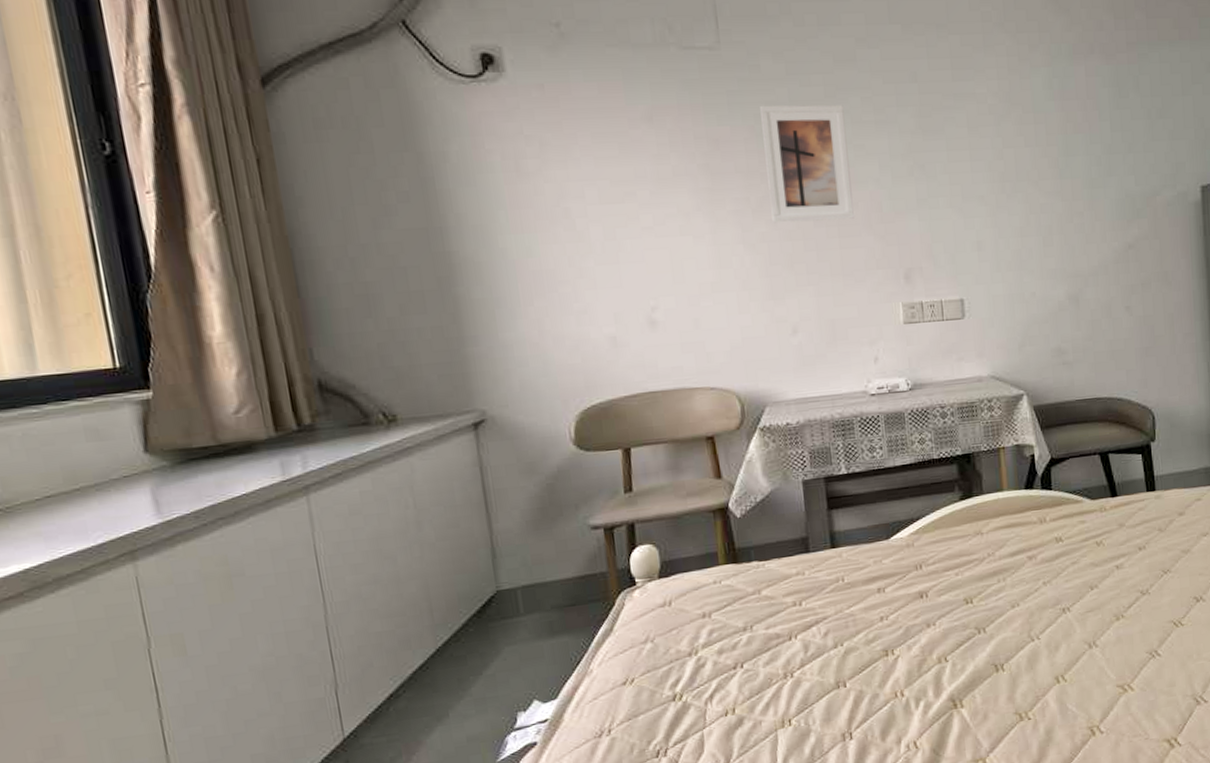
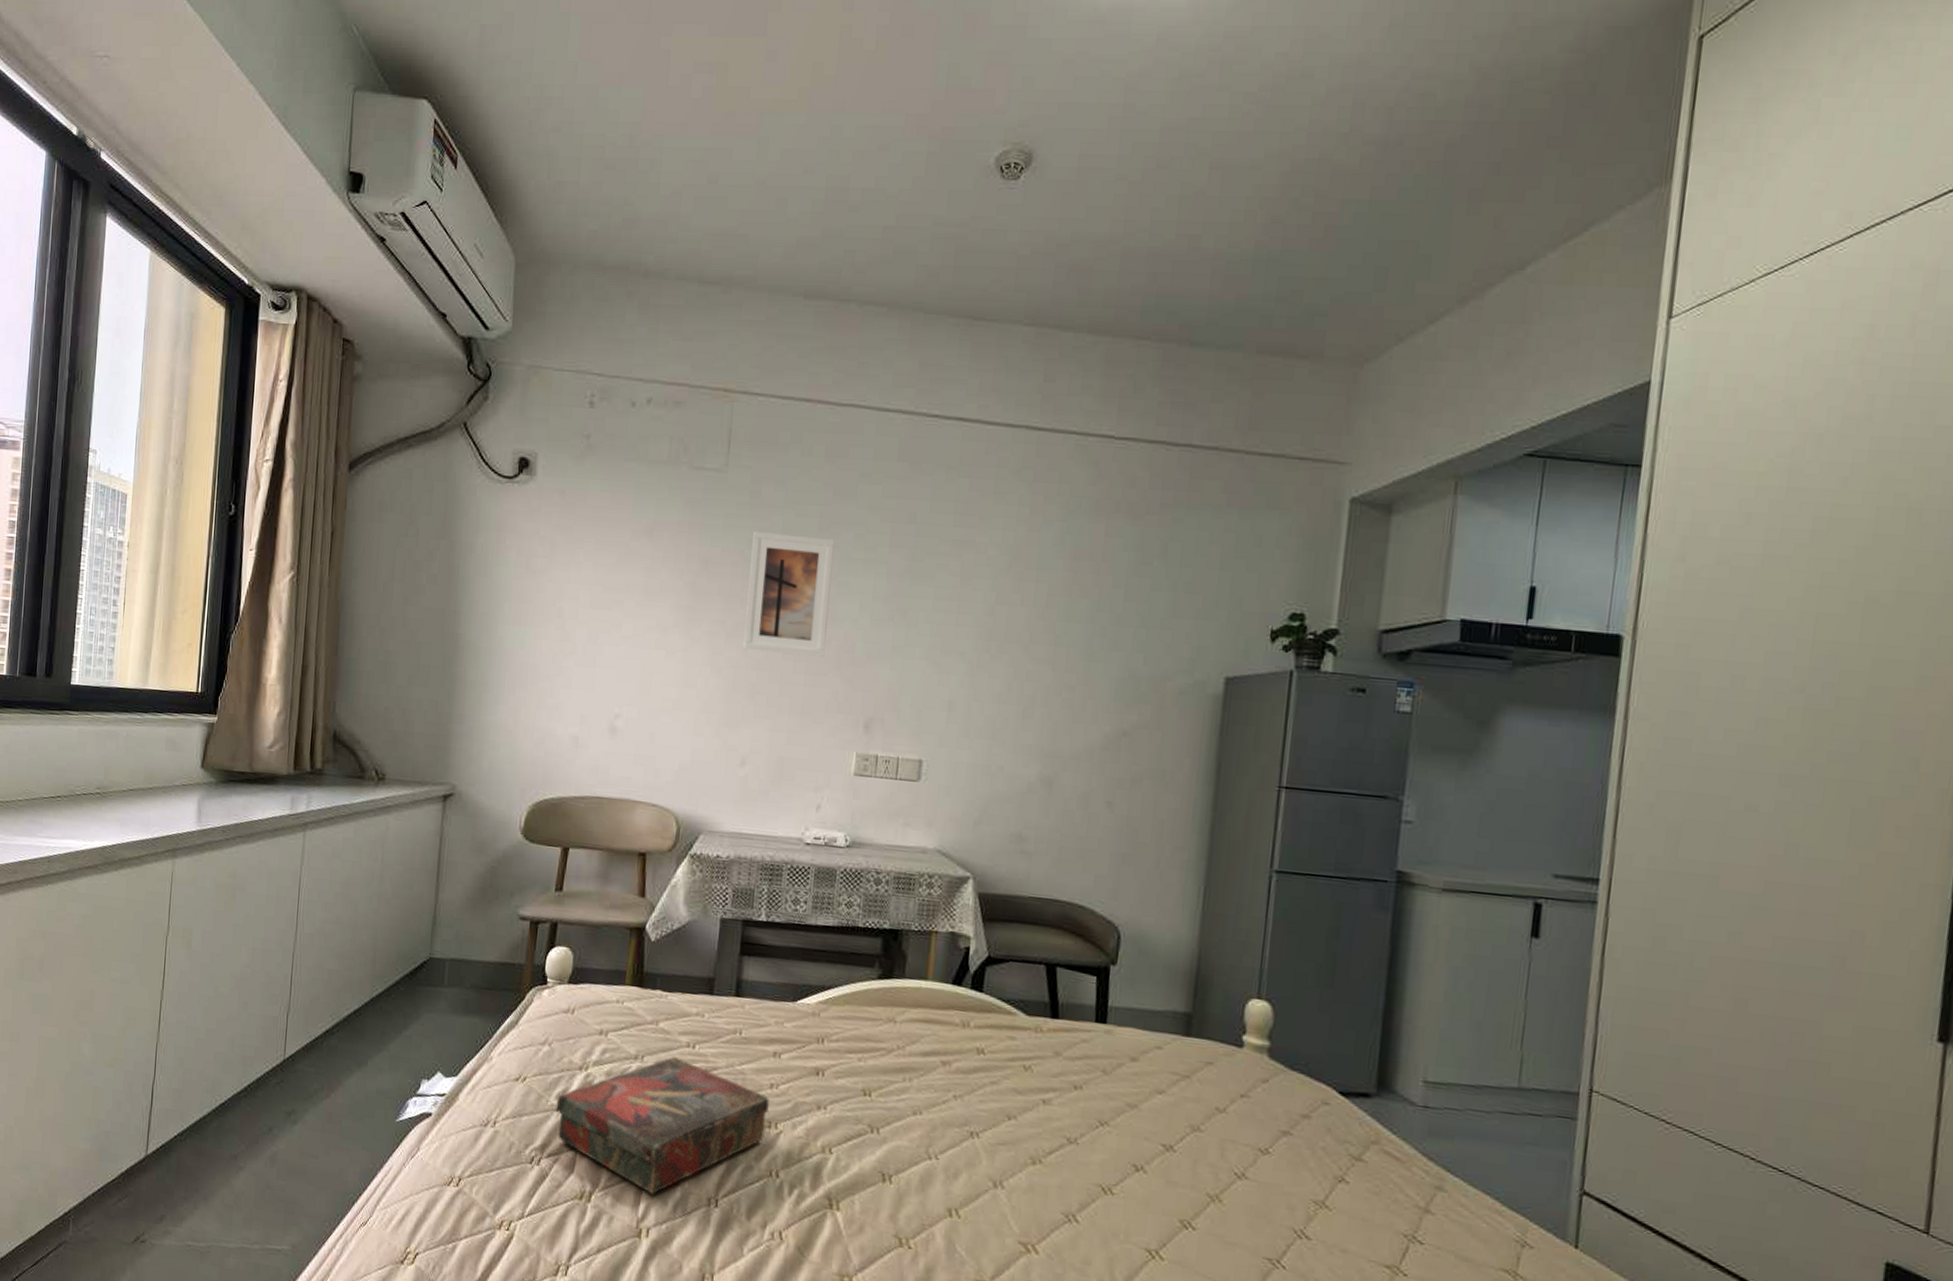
book: none [671,618,884,748] -> present [556,1057,769,1195]

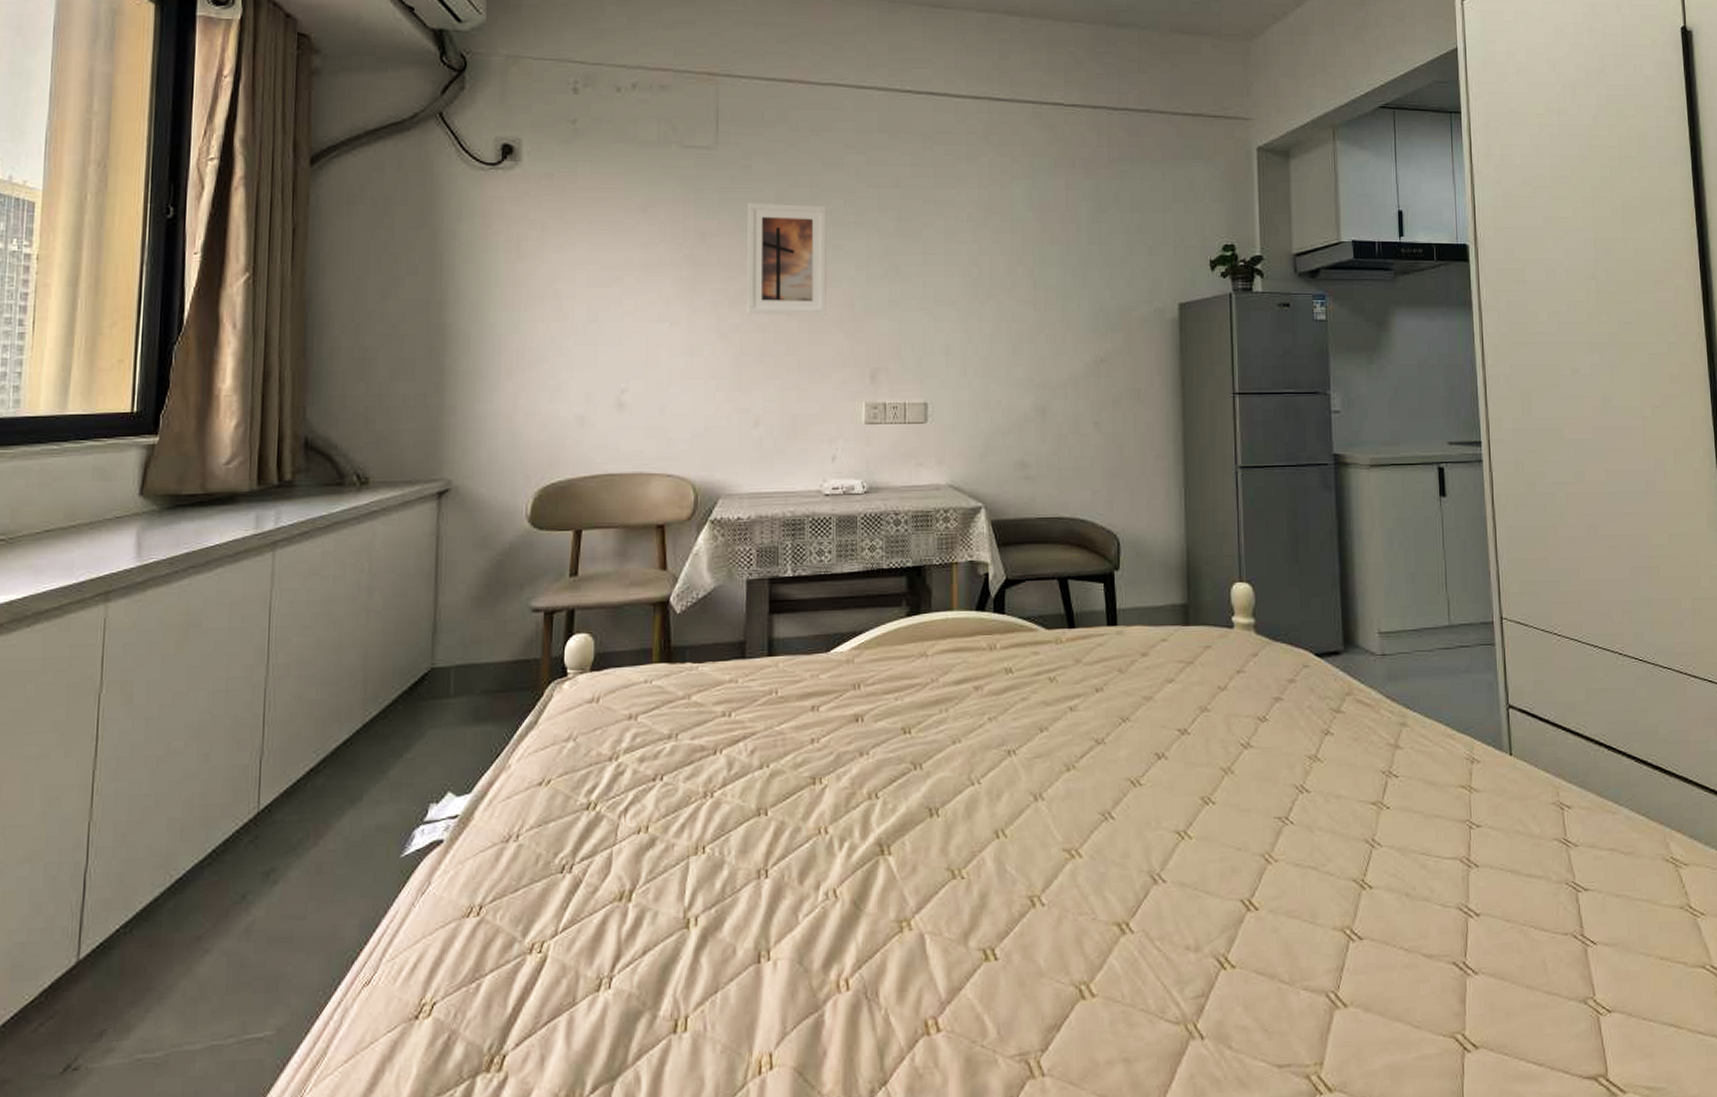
book: present [556,1057,769,1195] -> none [586,729,811,879]

